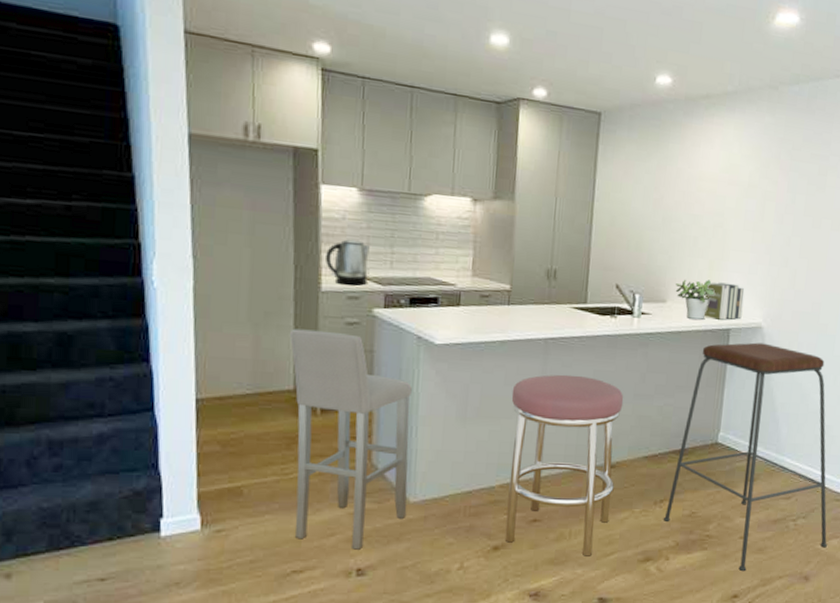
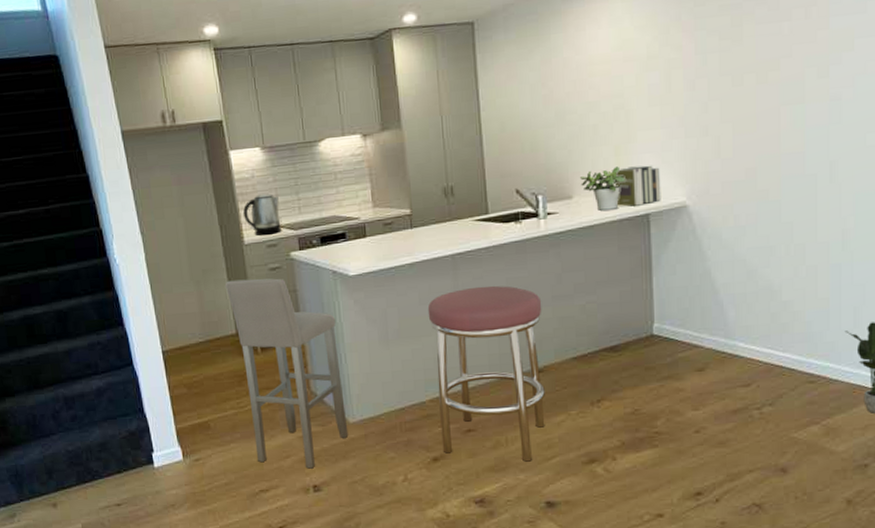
bar stool: present [664,342,827,572] -> none [604,222,805,468]

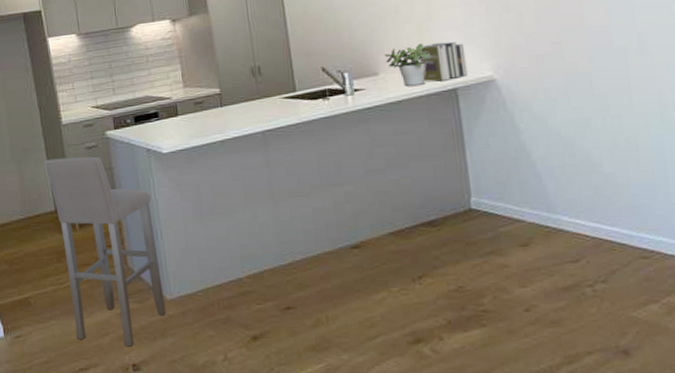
kettle: present [243,194,282,237] -> none [61,76,97,117]
bar stool: present [427,285,545,462] -> none [240,161,366,341]

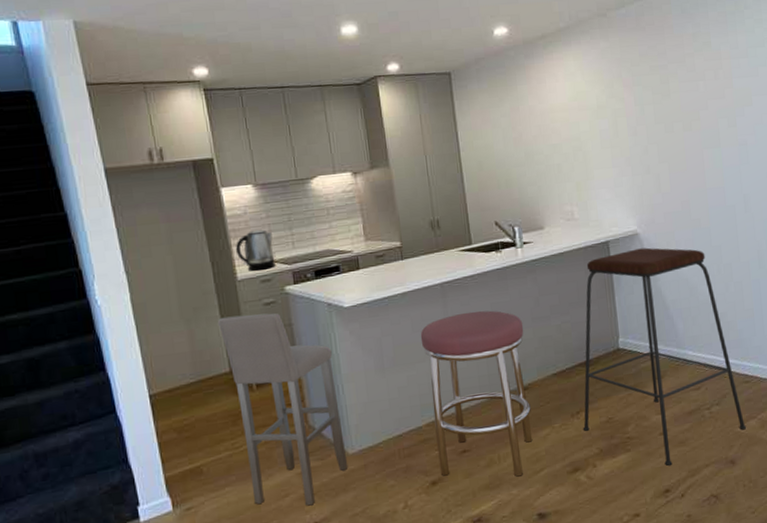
kettle: none [61,76,97,117] -> present [236,229,276,272]
bar stool: none [240,161,366,341] -> present [420,310,533,477]
potted plant: present [385,43,430,86] -> none [549,200,587,239]
books: present [419,42,468,82] -> none [578,199,617,235]
bar stool: none [427,95,645,349] -> present [583,247,746,467]

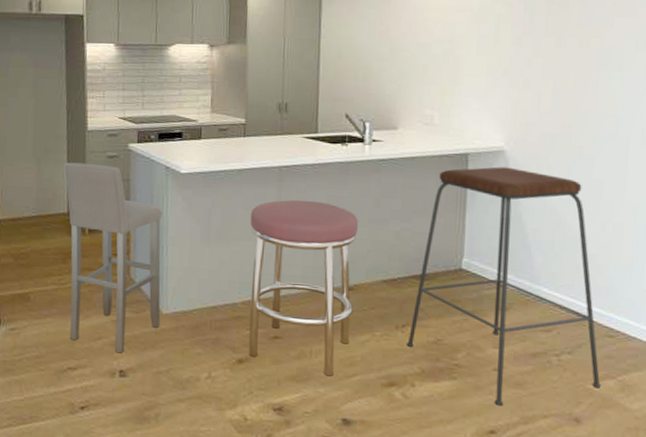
kettle: present [236,229,276,272] -> none [91,86,125,126]

